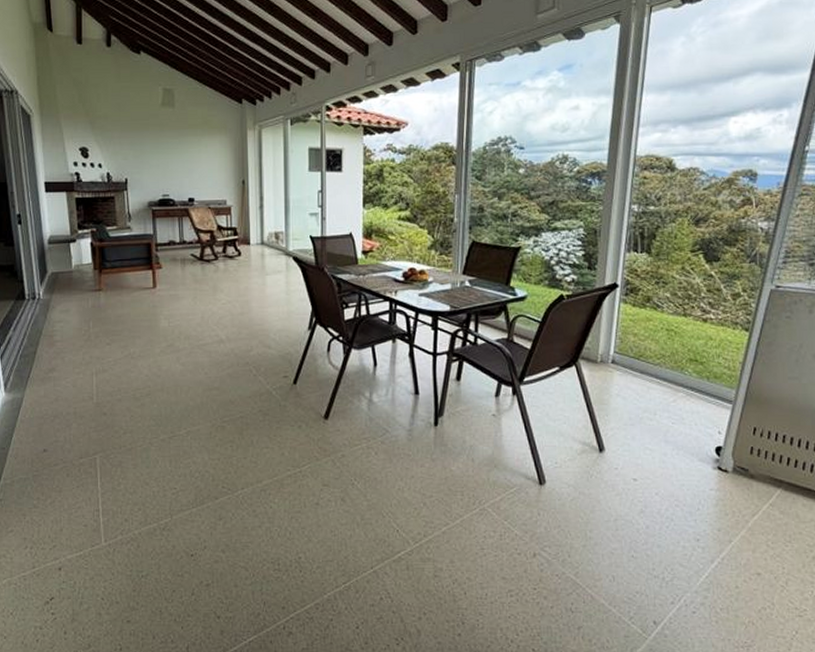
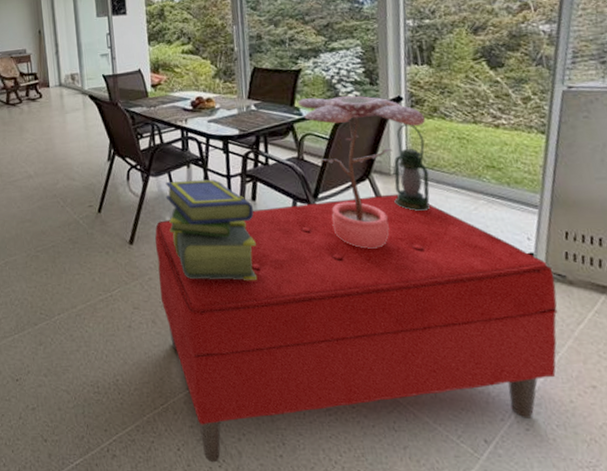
bench: none [351,382,738,641] -> present [155,194,558,463]
stack of books: none [367,356,458,461] -> present [165,179,258,280]
potted plant: none [514,278,637,435] -> present [298,95,425,249]
lantern: none [598,312,634,400] -> present [394,124,430,211]

